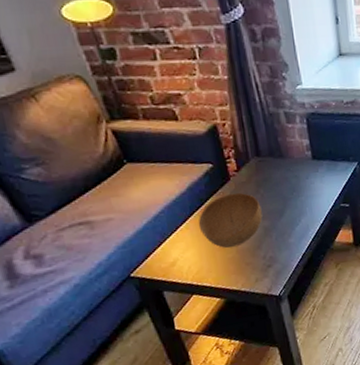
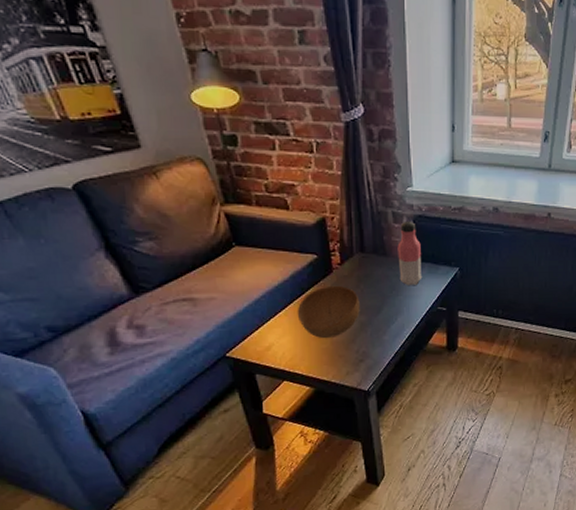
water bottle: none [293,119,322,186] -> present [397,220,423,286]

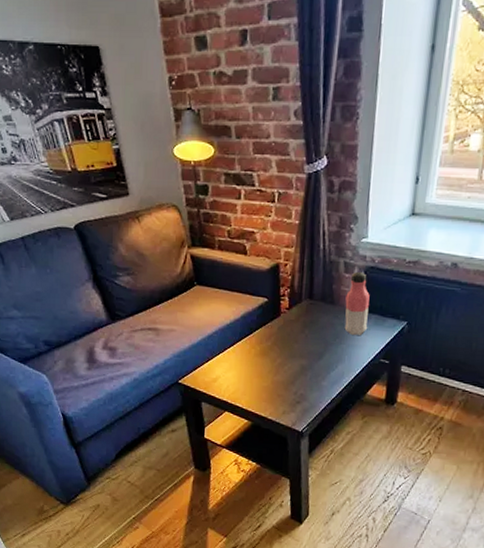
bowl: present [297,285,360,339] -> none [243,328,303,378]

